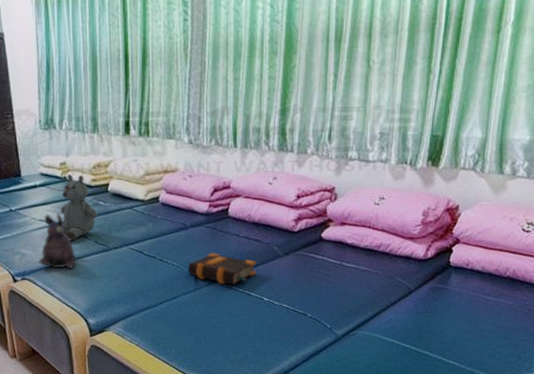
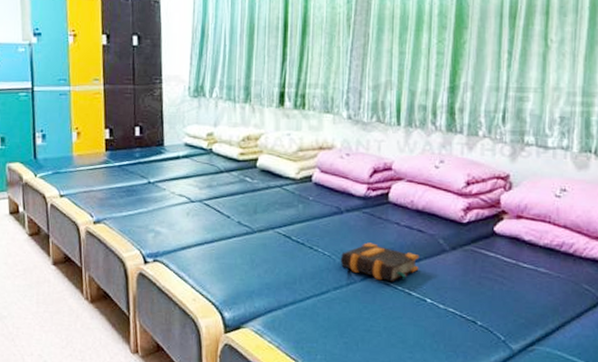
plush toy: present [39,214,76,269] -> none [174,189,215,252]
stuffed bear: present [60,174,98,241] -> none [202,146,243,221]

